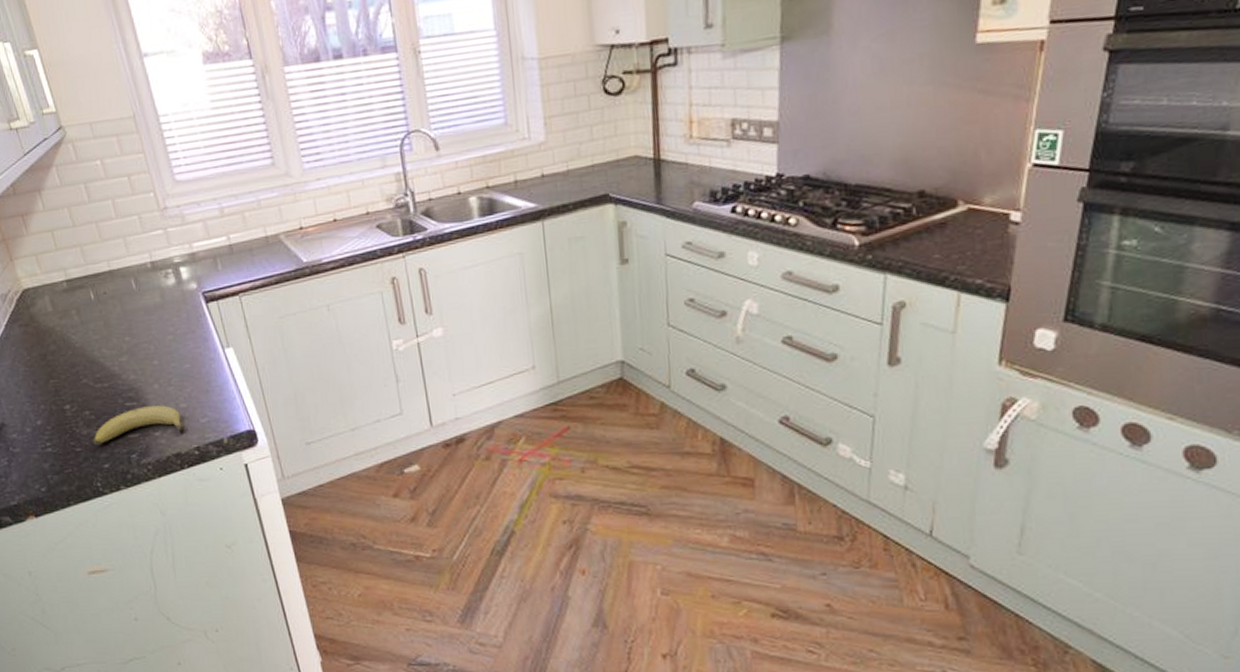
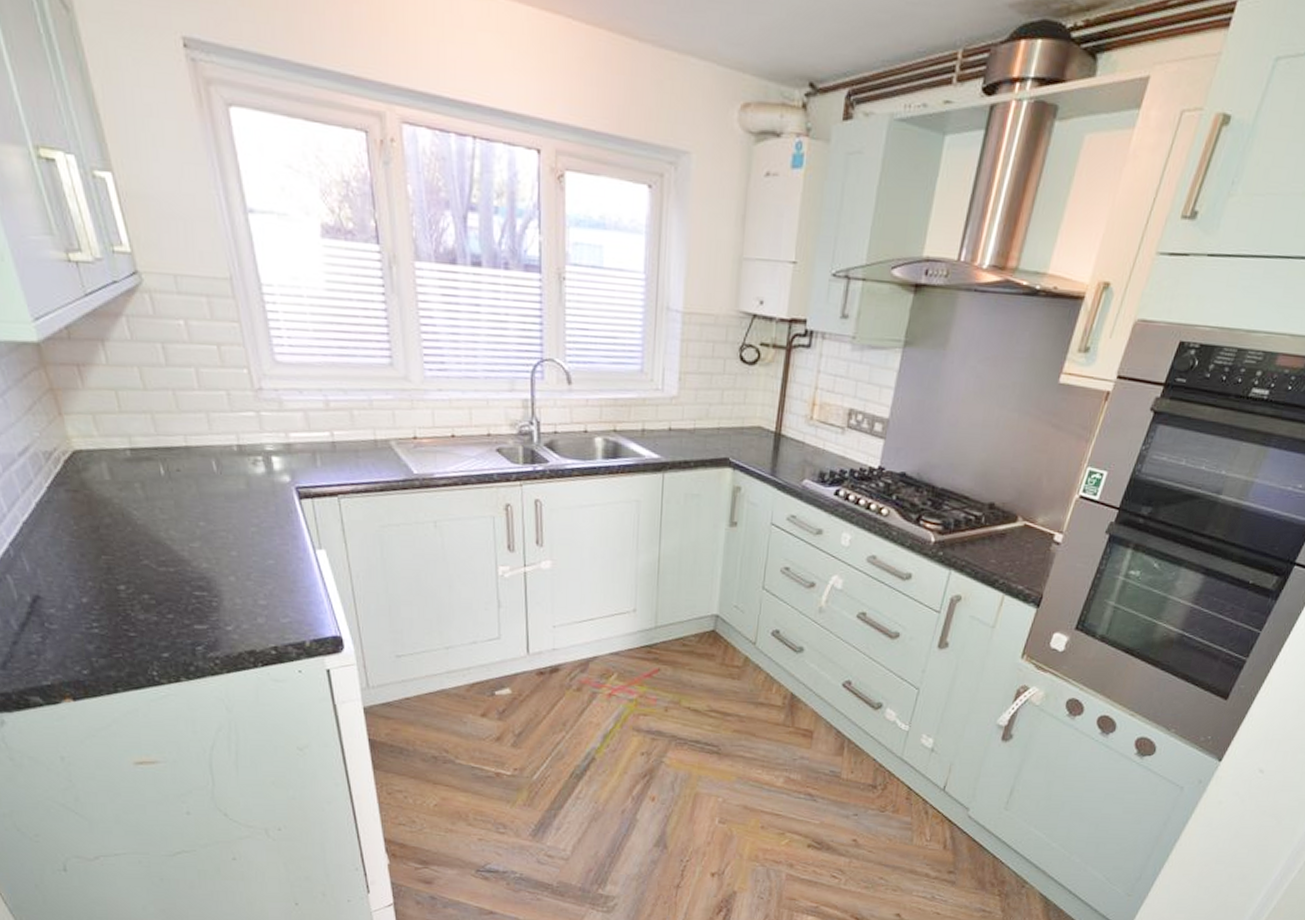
fruit: present [93,405,186,446] -> none [151,598,263,633]

